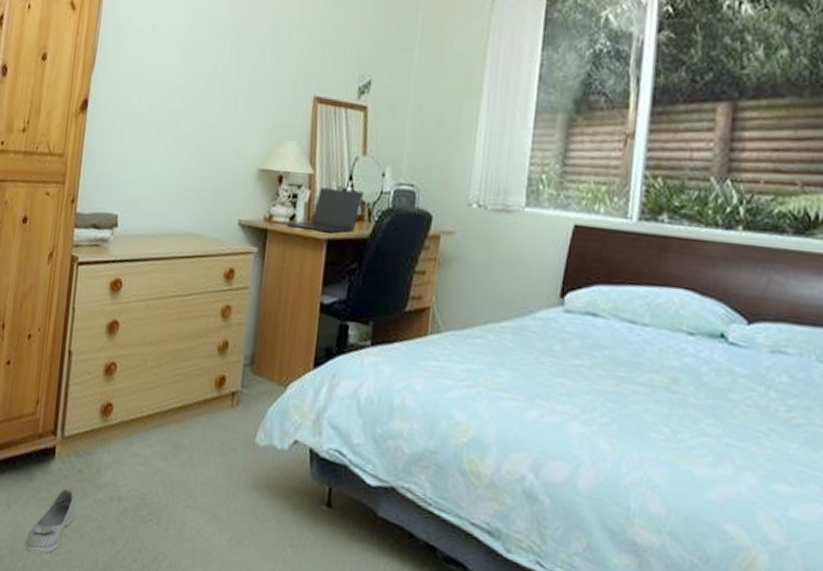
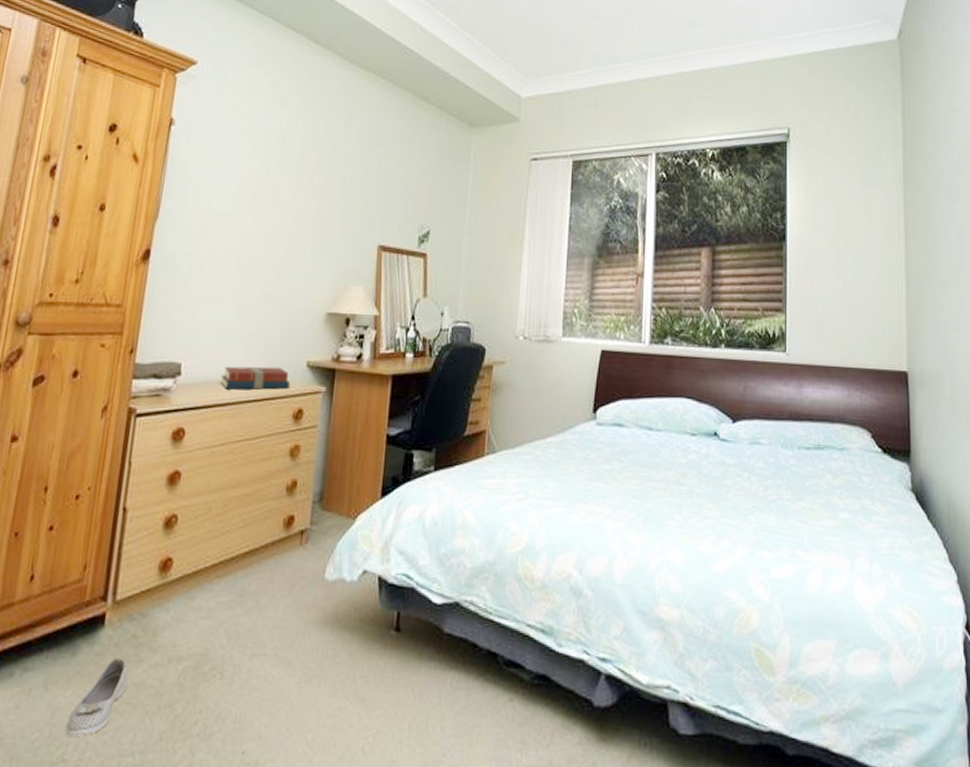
books: none [154,220,221,248] -> present [220,366,290,390]
laptop: present [286,187,364,234] -> none [353,327,425,369]

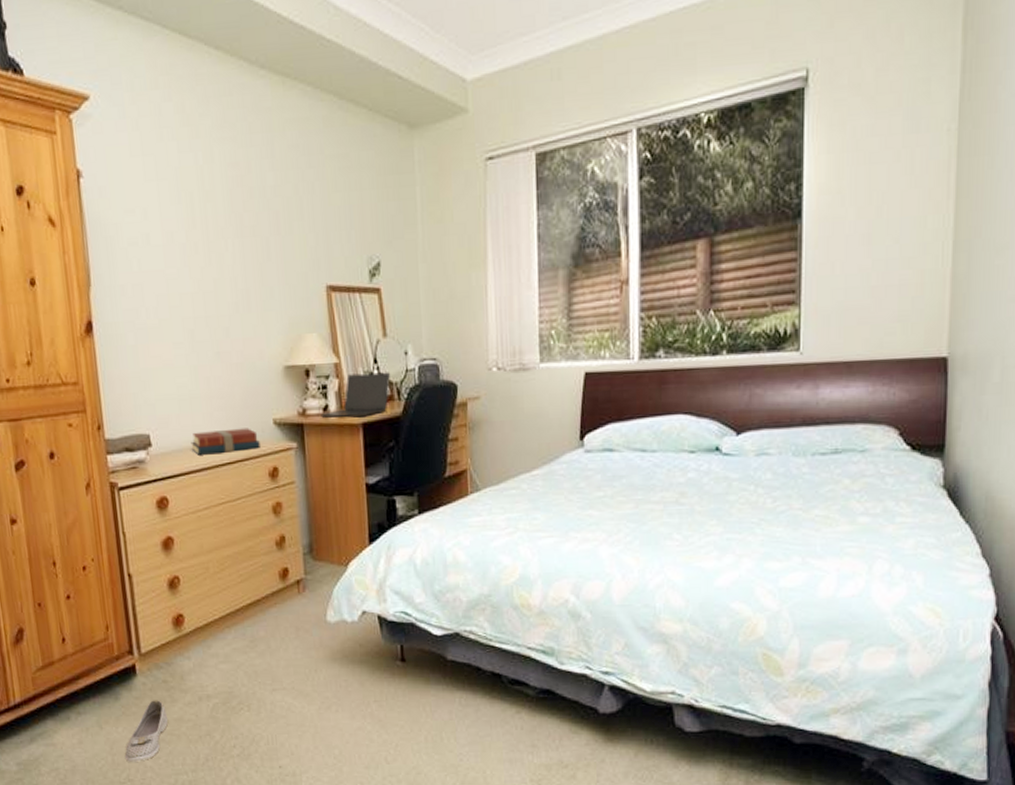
laptop: none [353,327,425,369] -> present [321,372,390,418]

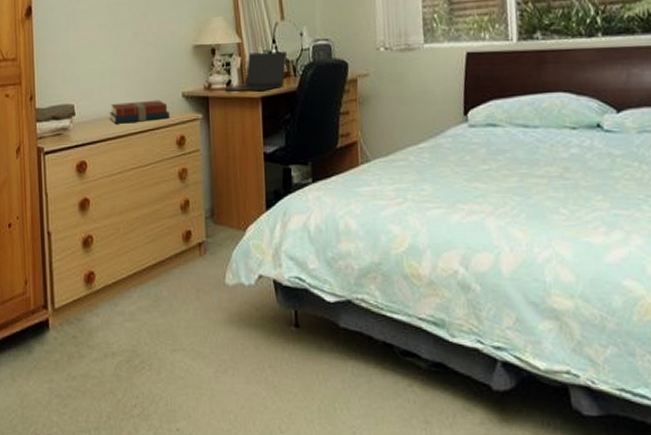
shoe: present [124,700,169,763] -> none [33,355,76,418]

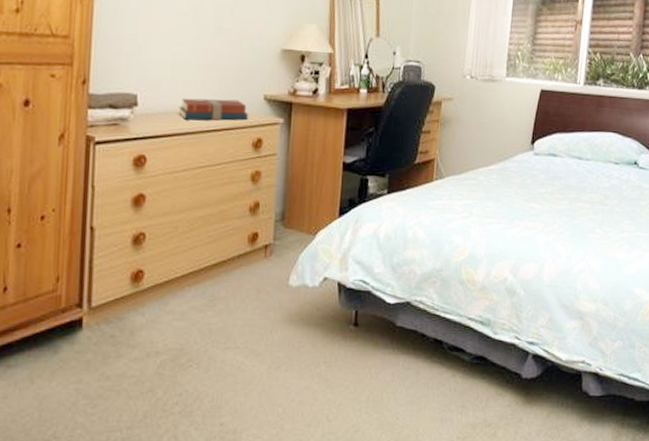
laptop: present [224,51,287,92] -> none [310,64,378,104]

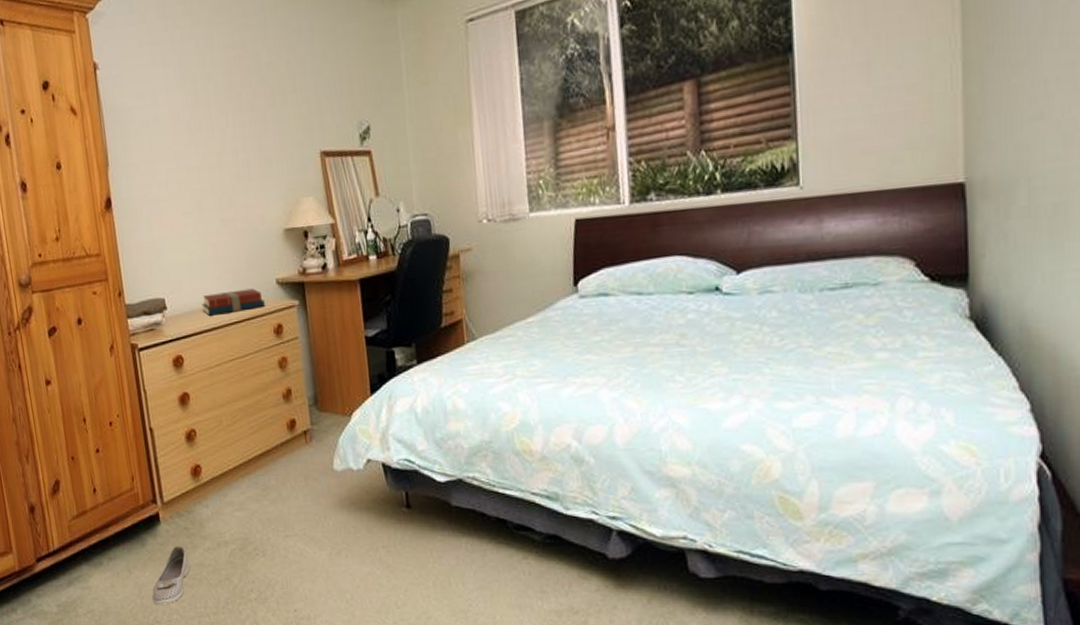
shoe: none [54,355,110,420] -> present [152,546,191,606]

